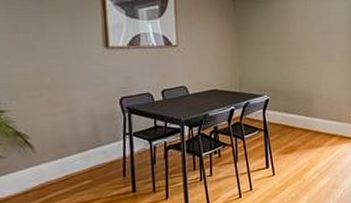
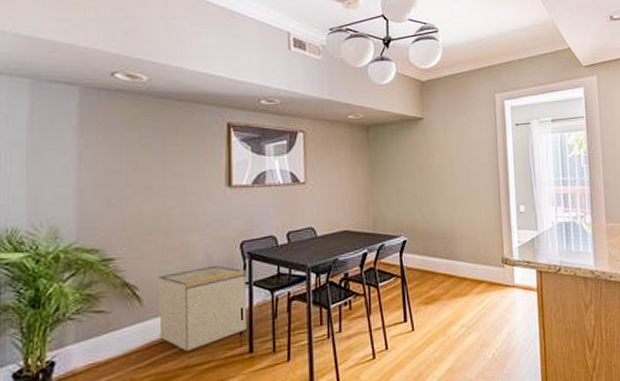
storage bin: none [47,118,129,190] -> present [159,265,246,351]

